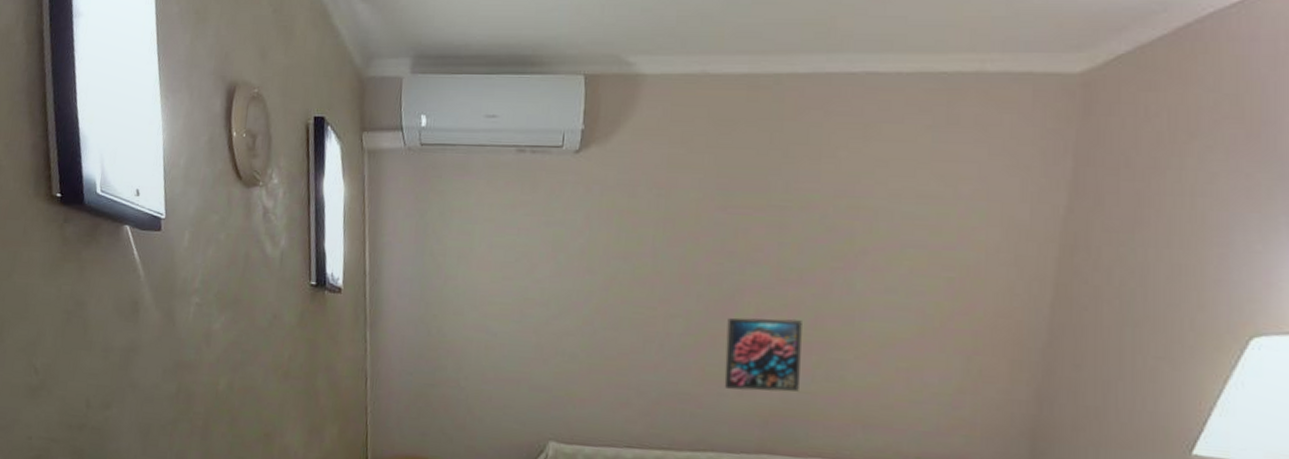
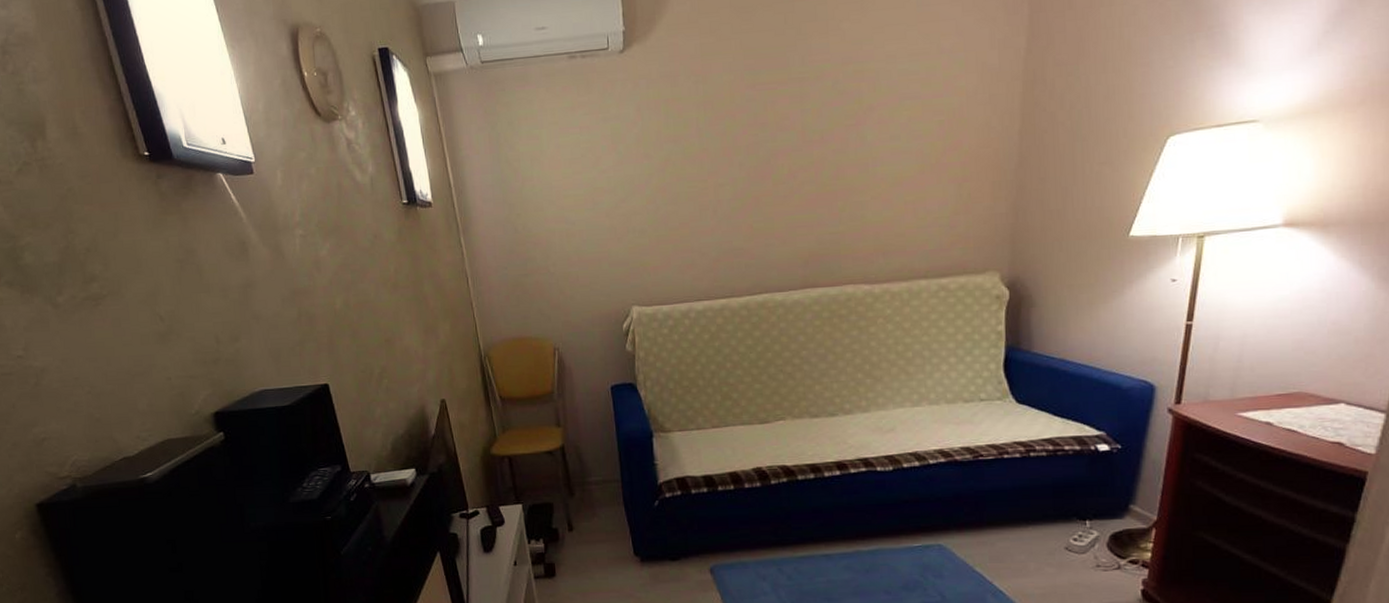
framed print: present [724,317,802,392] -> none [766,173,830,239]

